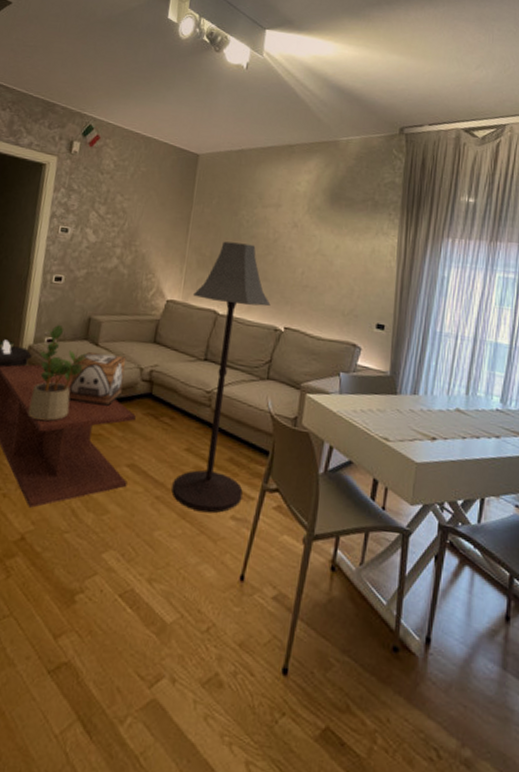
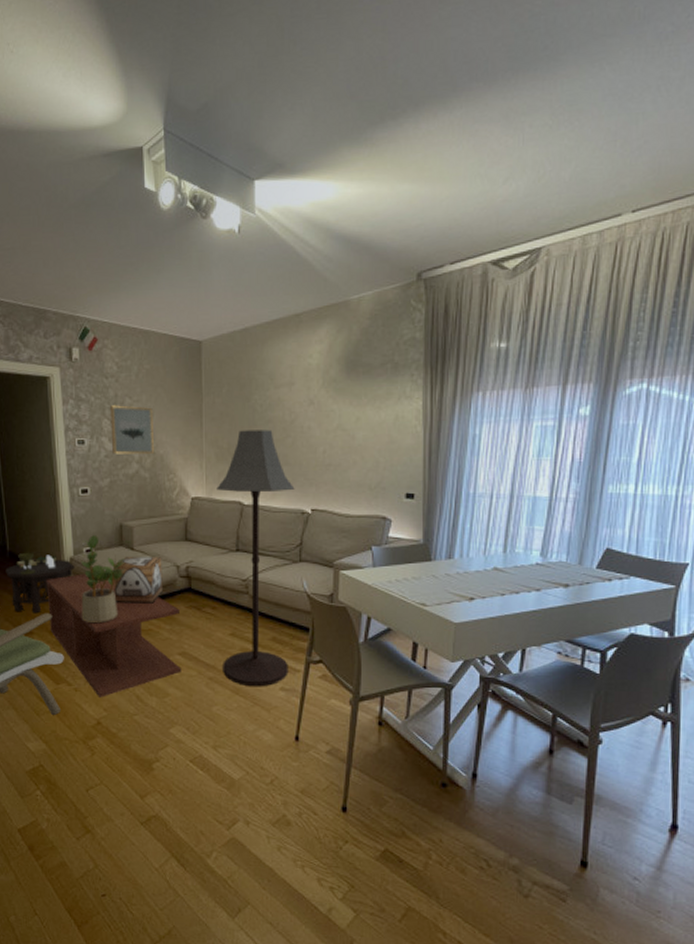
wall art: none [94,199,142,252] -> present [110,405,155,454]

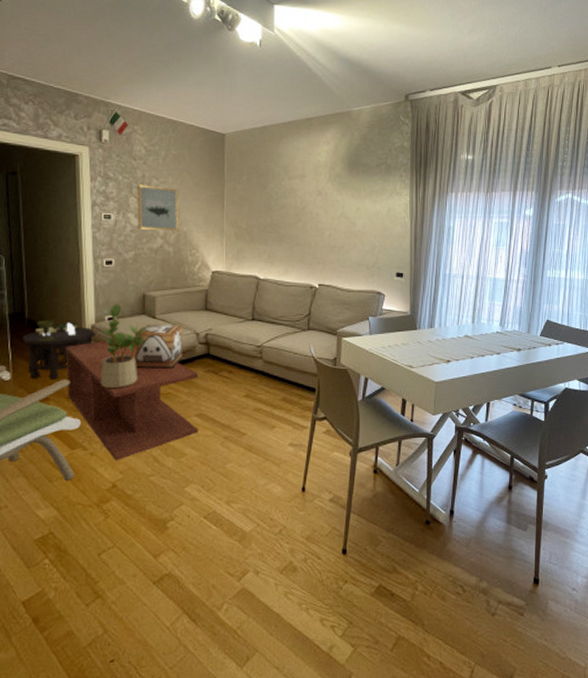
floor lamp: present [217,429,295,687] -> none [235,213,305,444]

